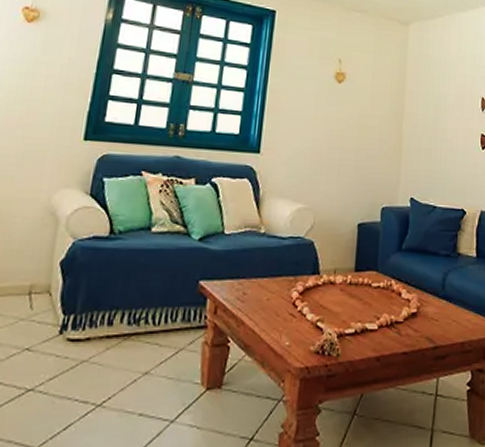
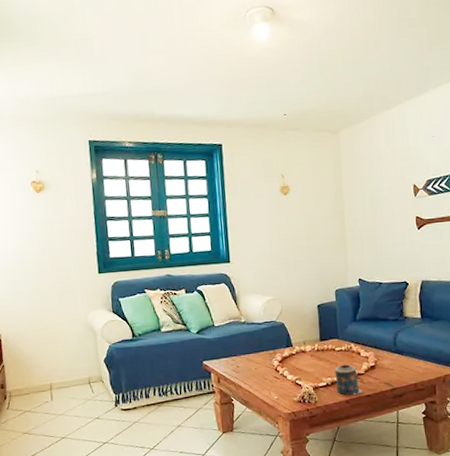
candle: none [366,307,398,349] -> present [334,364,362,395]

